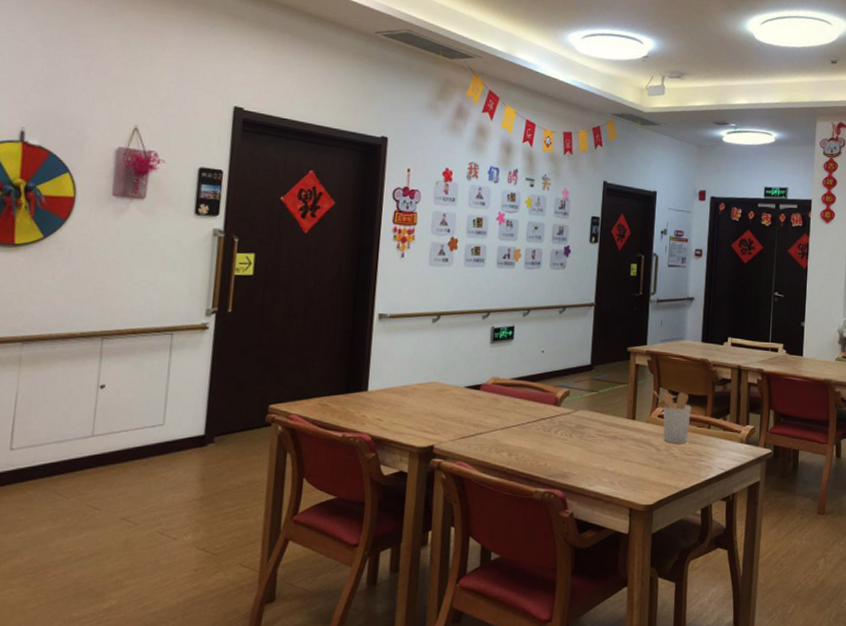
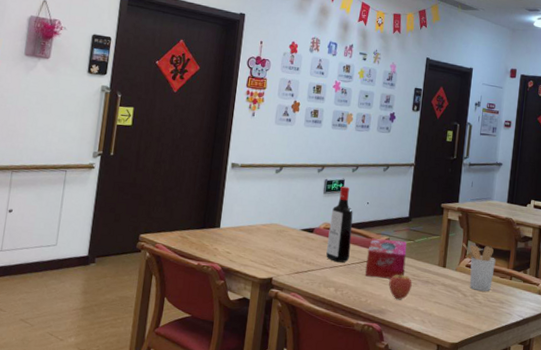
liquor bottle: none [496,333,526,423] -> present [326,186,353,263]
tissue box: none [543,392,590,437] -> present [365,238,407,279]
fruit: none [571,426,598,460] -> present [389,270,412,300]

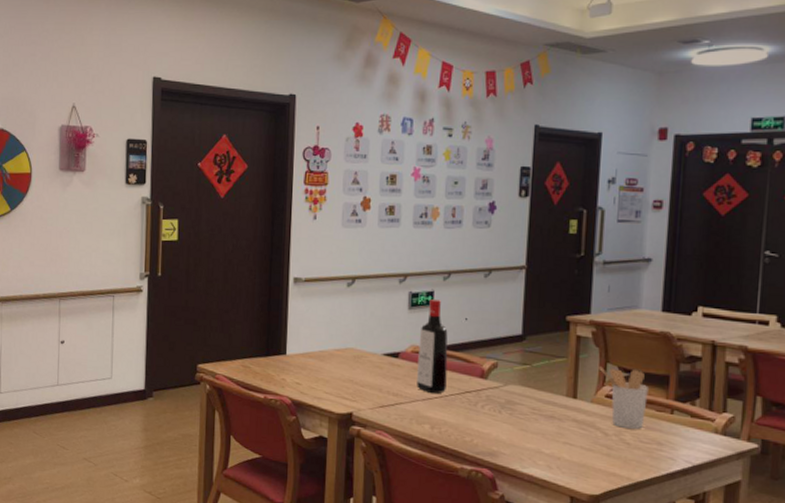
tissue box: present [365,238,407,279] -> none [468,363,522,414]
fruit: present [389,270,412,300] -> none [500,402,531,440]

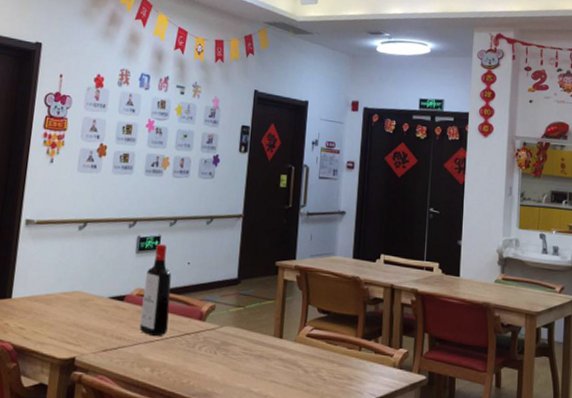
utensil holder: present [599,366,648,429] -> none [301,308,342,366]

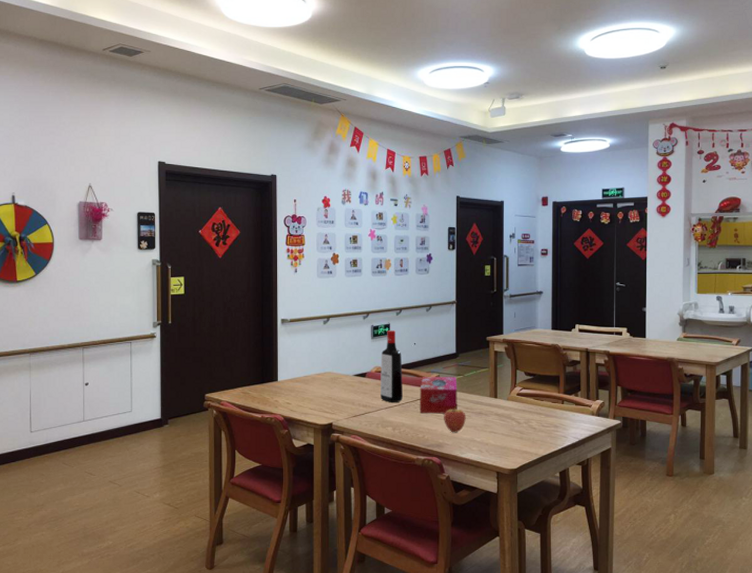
tissue box: none [186,306,236,355] -> present [420,377,457,414]
fruit: none [215,343,243,380] -> present [444,404,466,433]

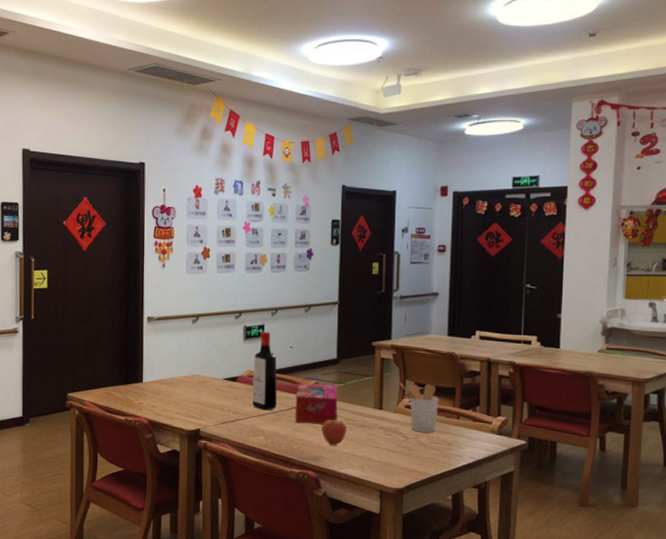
utensil holder: none [511,373,546,417] -> present [399,382,439,433]

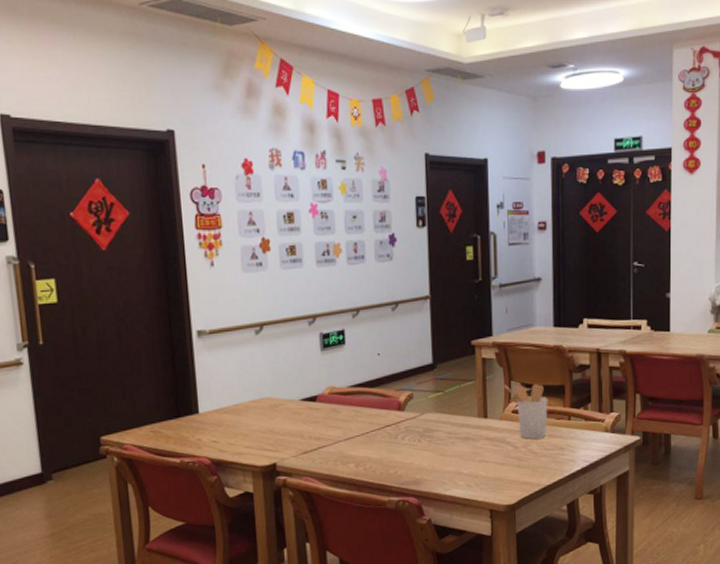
liquor bottle: present [252,331,277,411] -> none [335,337,367,433]
tissue box: present [295,383,338,425] -> none [388,394,438,444]
fruit: present [322,415,347,446] -> none [420,429,449,465]

